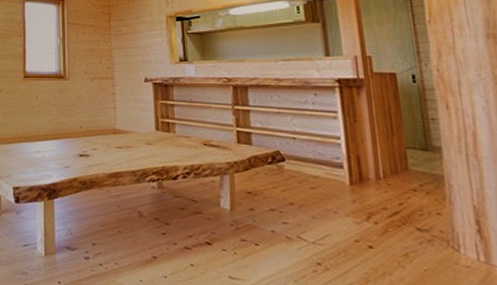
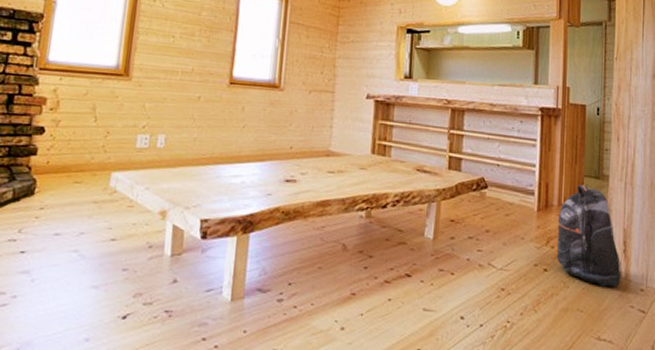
backpack: none [378,157,480,272] -> present [556,185,621,287]

